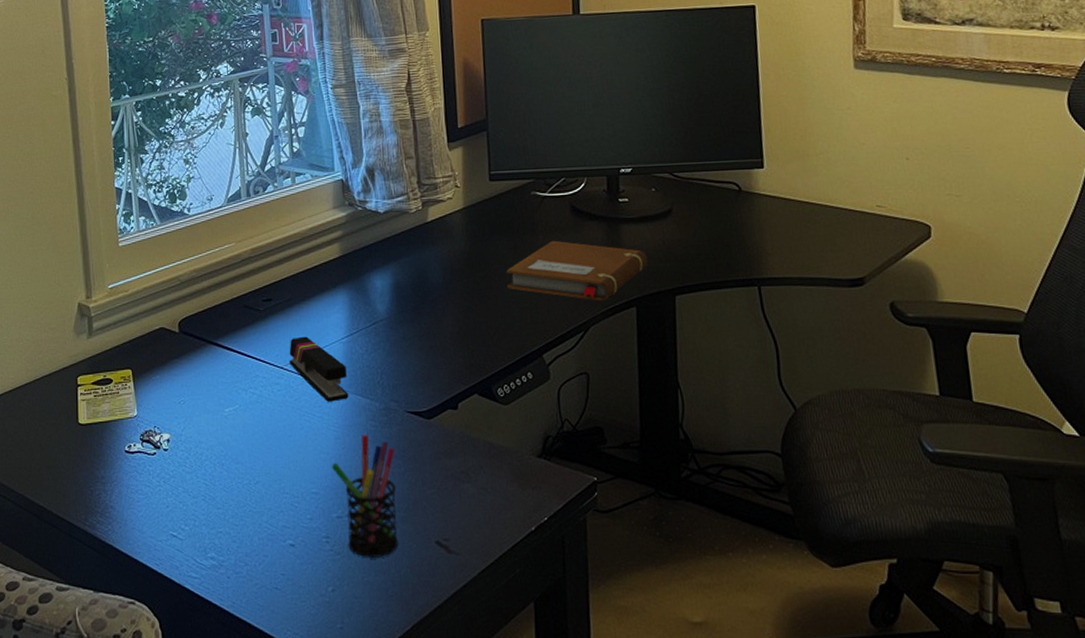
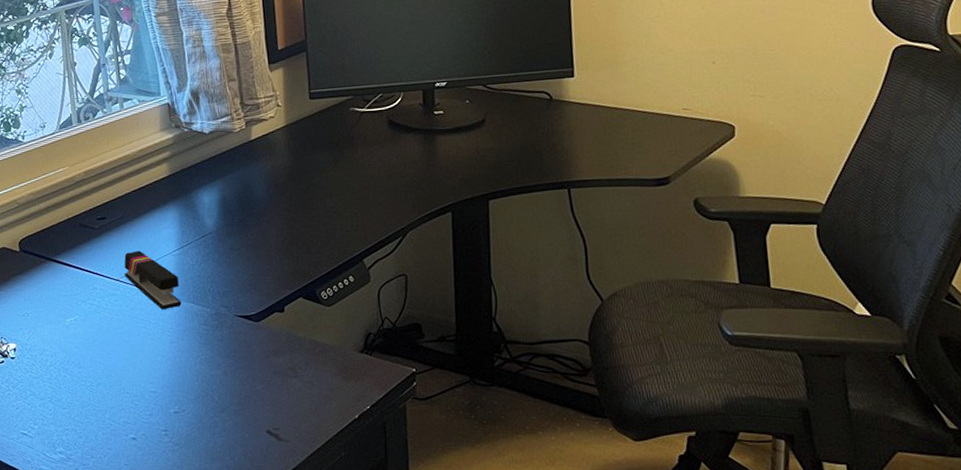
pen holder: present [331,434,399,557] -> none [167,337,232,447]
notebook: present [506,240,648,302] -> none [327,153,463,208]

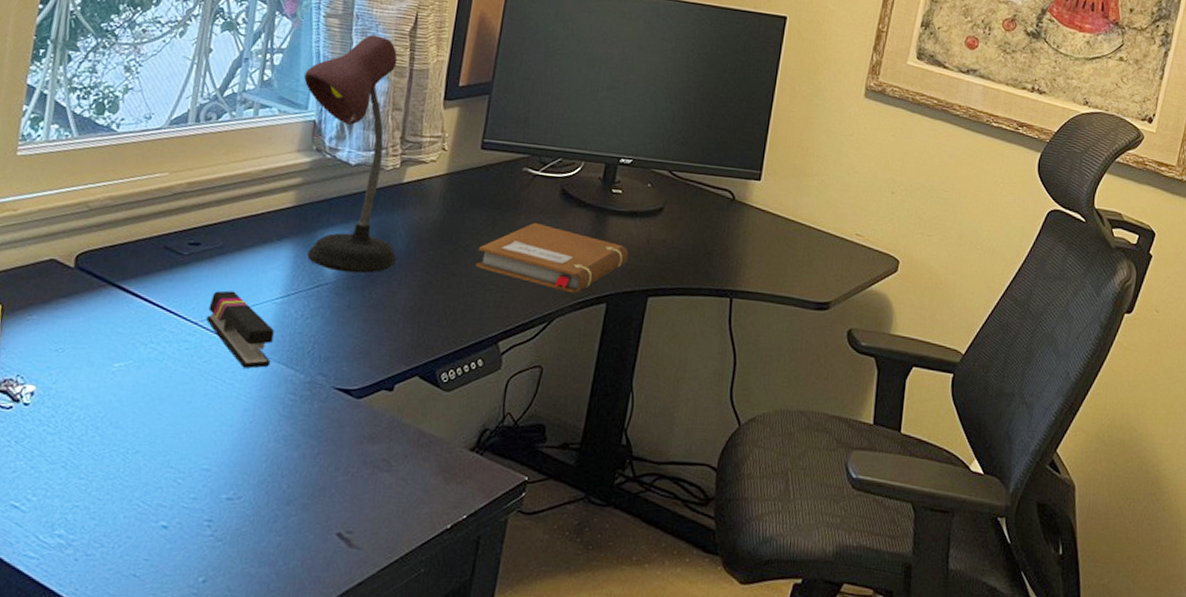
desk lamp: none [151,22,262,222] -> present [304,35,398,274]
notebook: none [327,153,463,208] -> present [475,222,629,294]

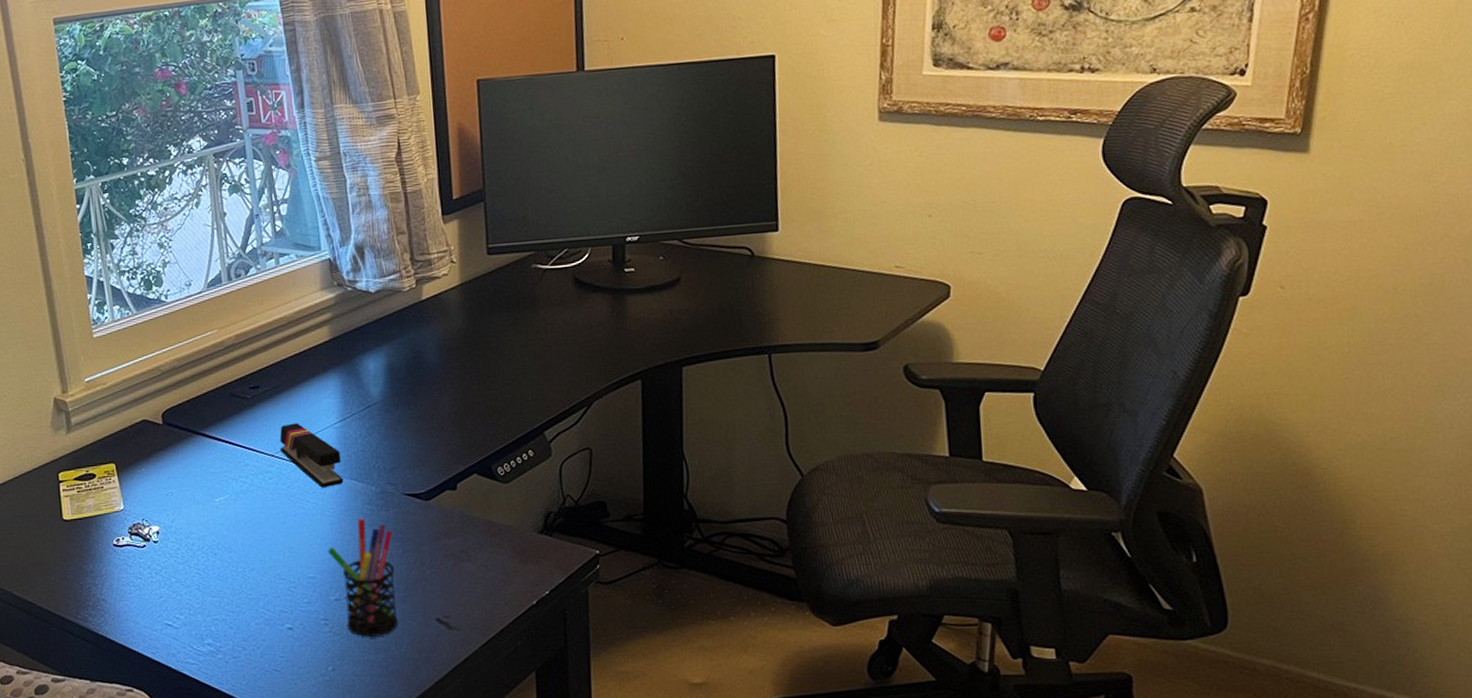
pen holder: none [231,408,312,547] -> present [327,518,398,637]
desk lamp: present [304,35,398,274] -> none [311,167,433,391]
notebook: present [475,222,629,294] -> none [505,314,654,376]

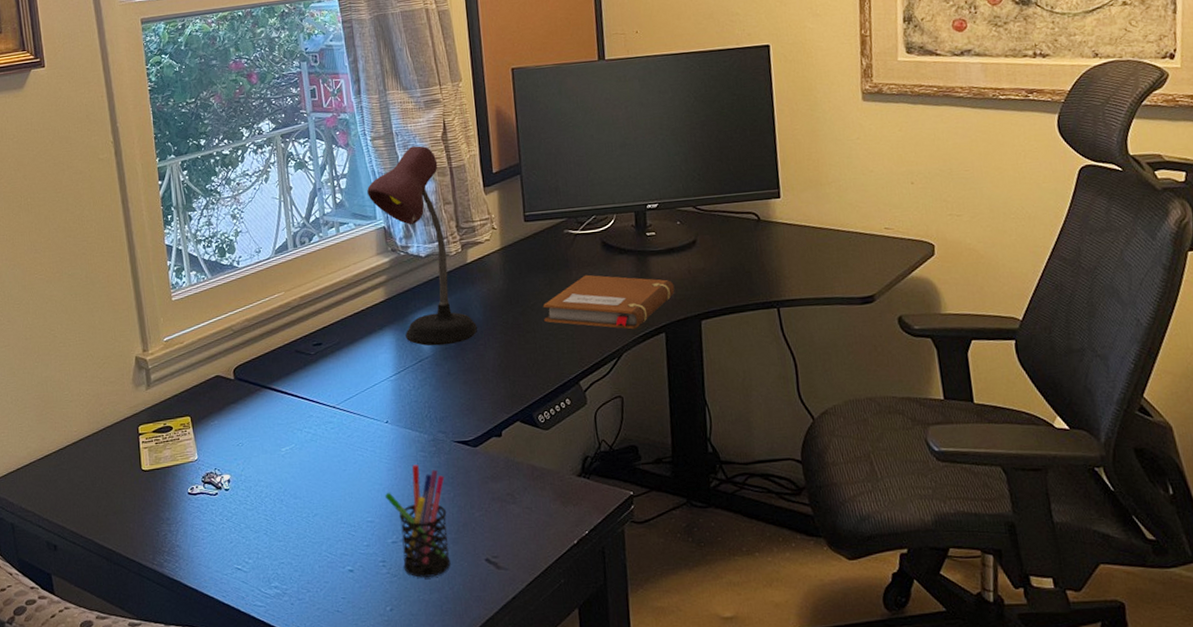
stapler: present [279,423,344,488] -> none [340,376,399,436]
desk lamp: none [311,167,433,391] -> present [367,145,478,346]
notebook: none [505,314,654,376] -> present [542,274,675,330]

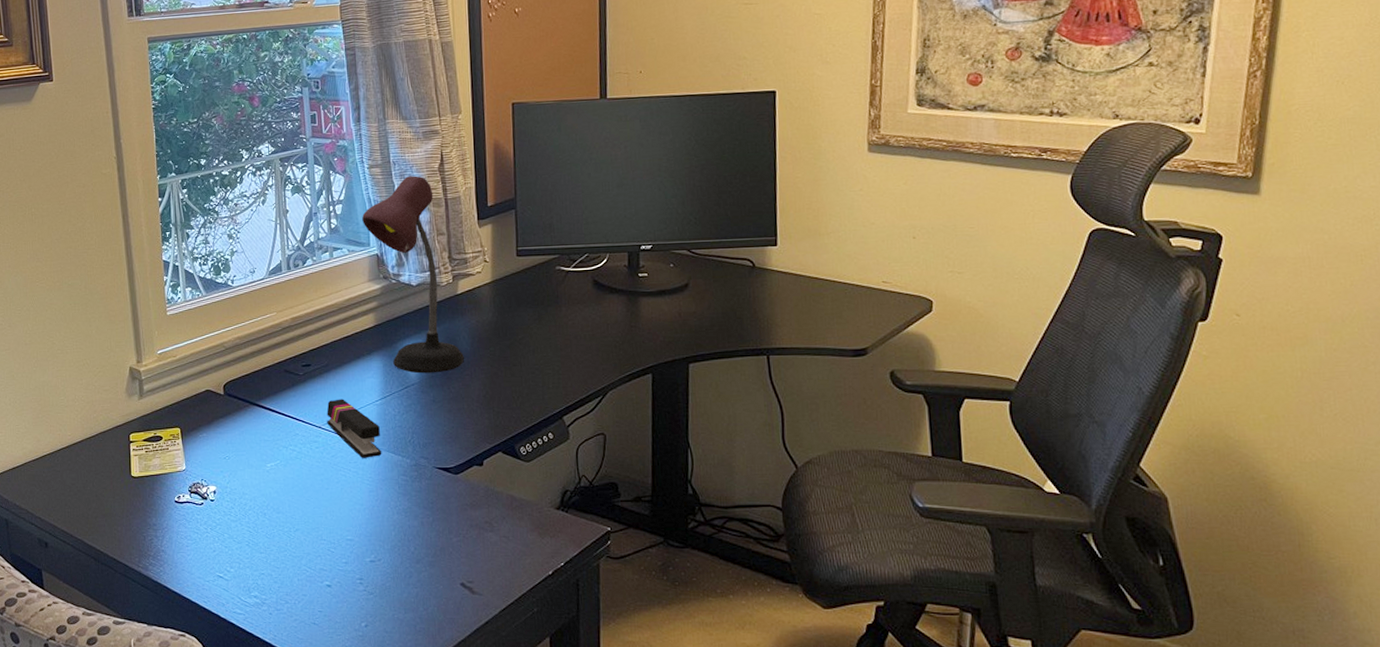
stapler: none [340,376,399,436] -> present [326,399,382,458]
pen holder: present [384,464,451,578] -> none [365,488,426,597]
notebook: present [542,274,675,330] -> none [530,312,664,369]

